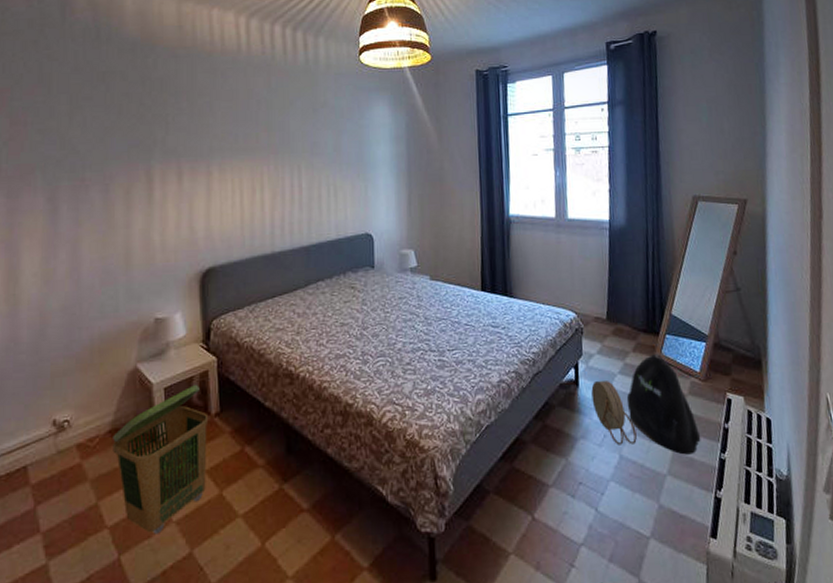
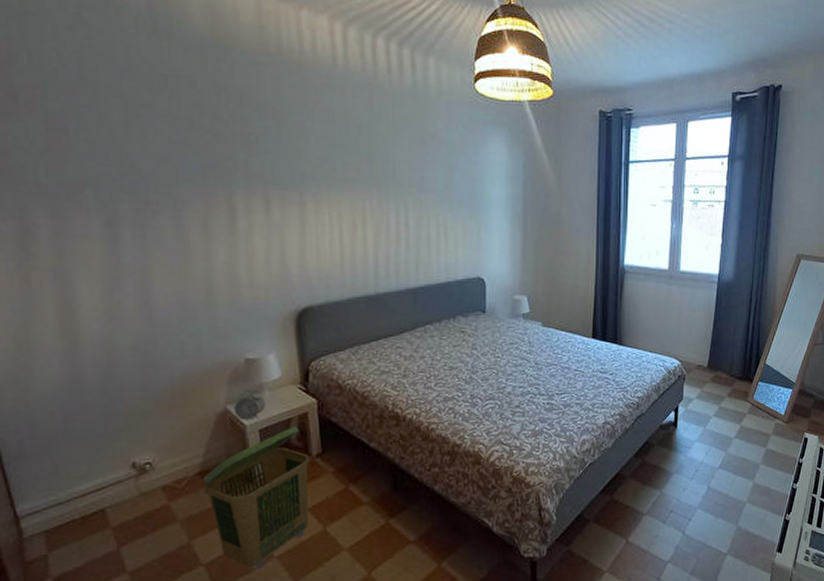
alarm clock: none [143,347,171,378] -> present [234,389,265,420]
handbag: present [591,381,637,445] -> none [688,422,724,479]
backpack: present [626,354,701,455] -> none [718,399,779,486]

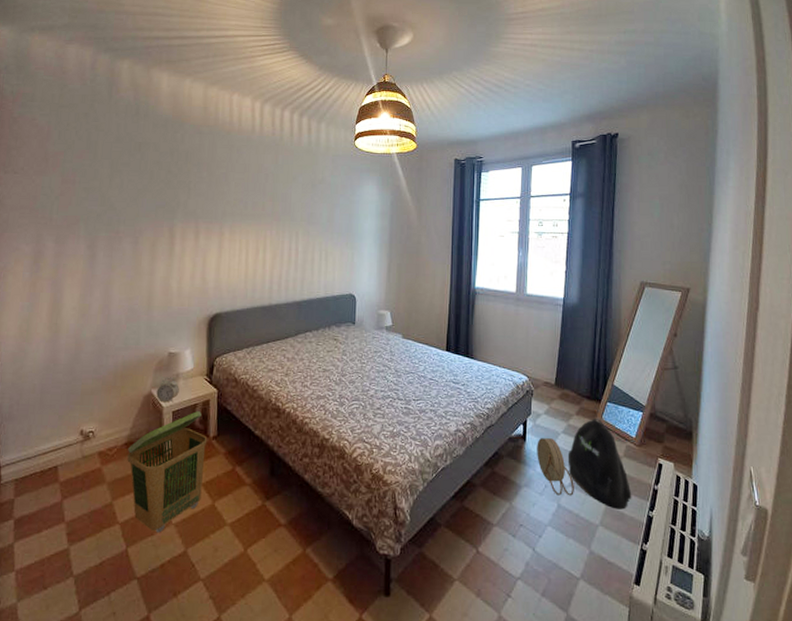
handbag: none [688,422,724,479] -> present [537,438,574,496]
backpack: none [718,399,779,486] -> present [567,419,632,510]

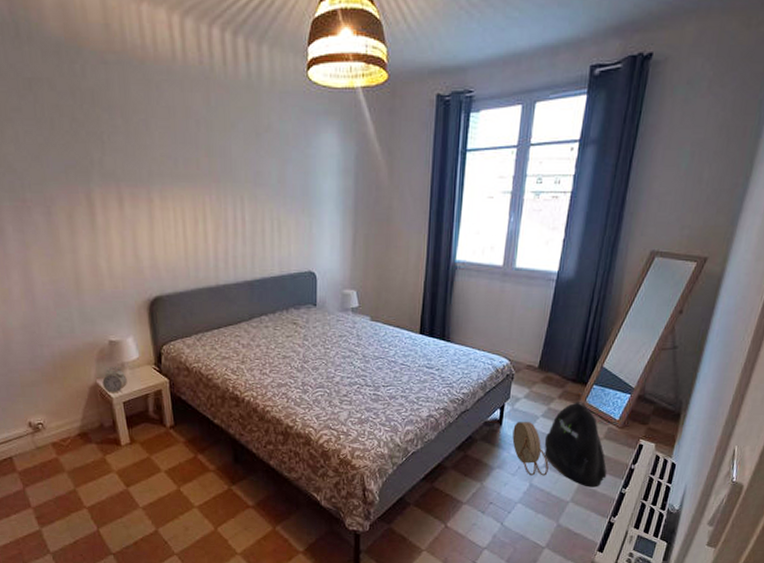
laundry basket: present [127,411,208,533] -> none [82,401,166,515]

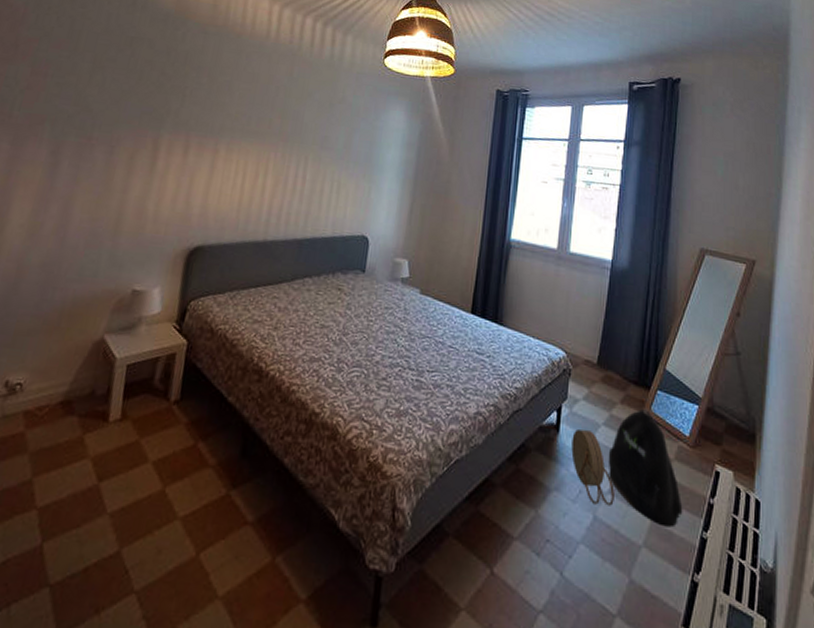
alarm clock: present [102,367,127,393] -> none [109,320,140,353]

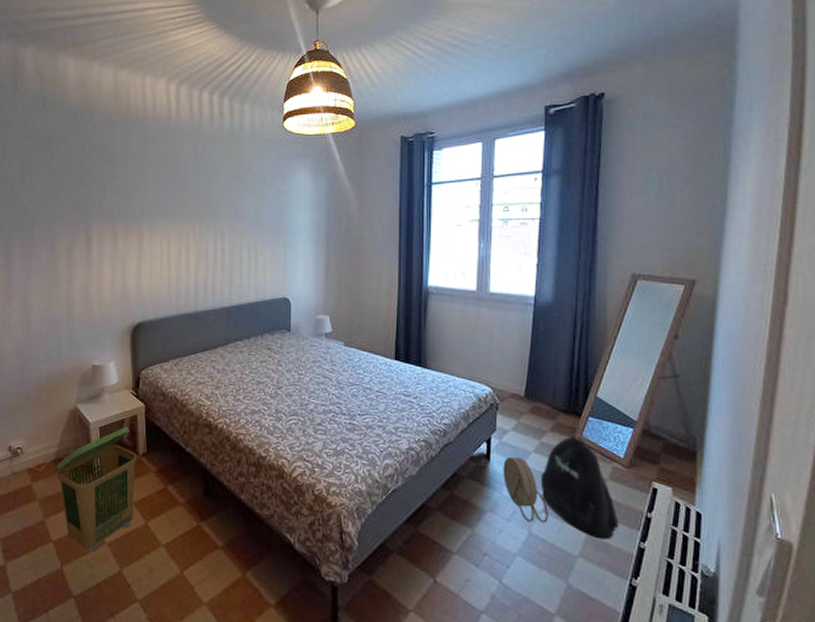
laundry basket: none [59,366,167,525] -> present [57,427,137,552]

